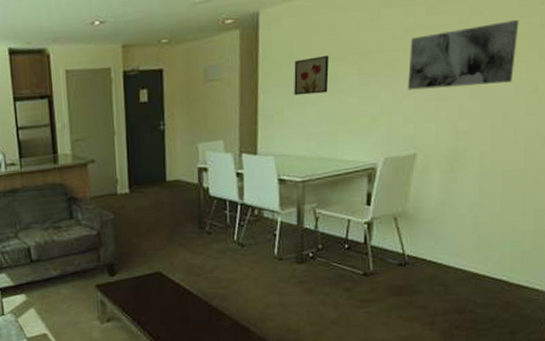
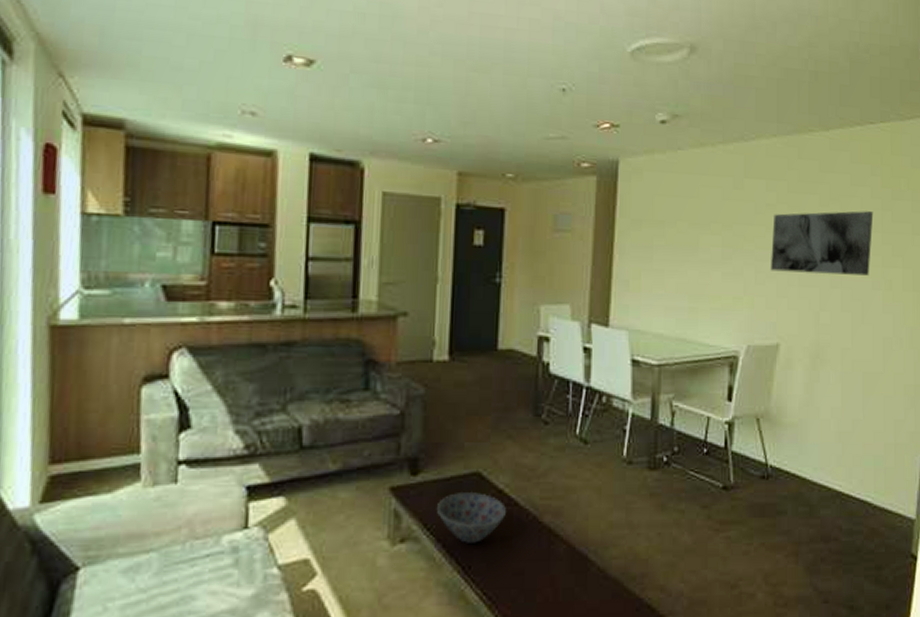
bowl: none [131,285,183,321] -> present [437,491,506,543]
wall art: present [294,56,329,96] -> none [653,220,691,263]

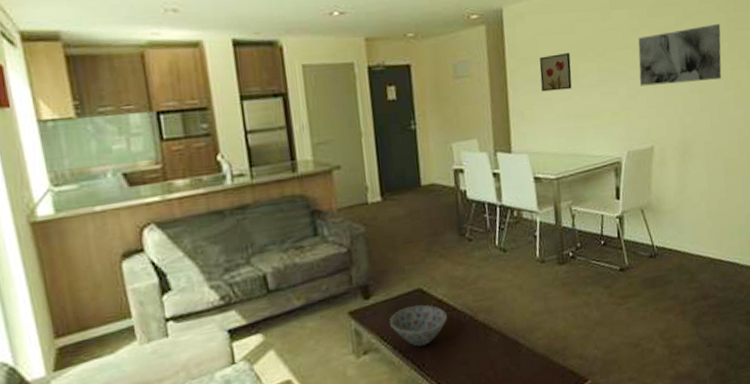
wall art: none [653,220,691,263] -> present [539,53,572,92]

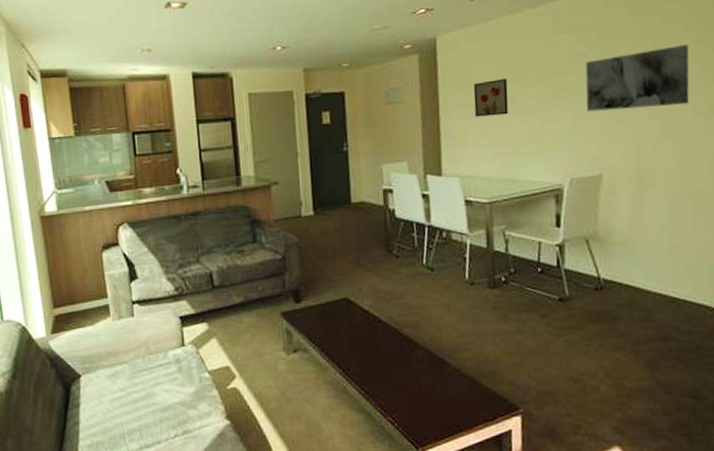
bowl: present [390,304,447,347] -> none [318,312,372,352]

